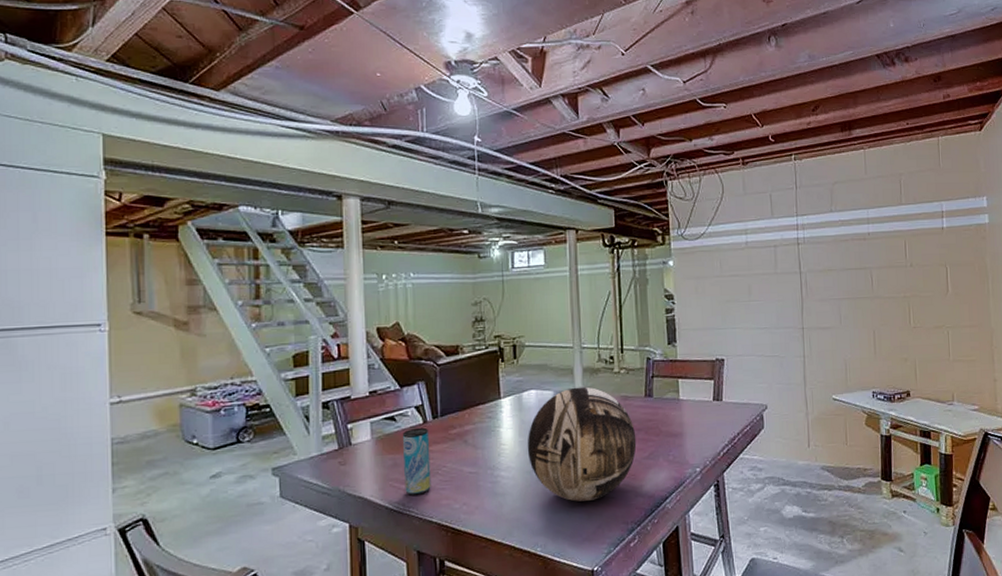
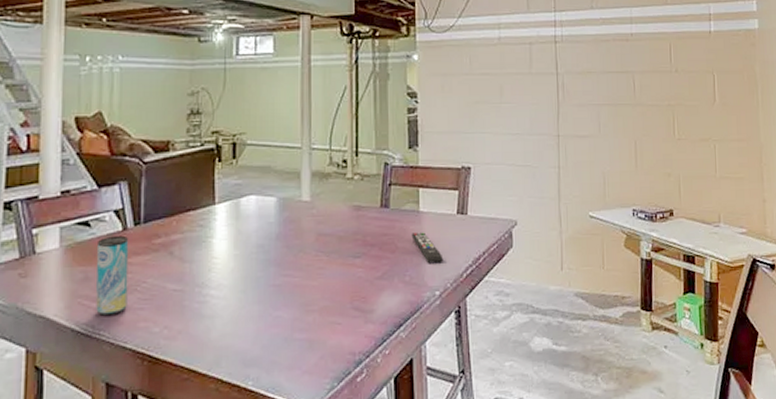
decorative bowl: present [527,387,637,502] -> none [242,193,369,328]
remote control: none [673,417,703,445] -> present [411,232,444,264]

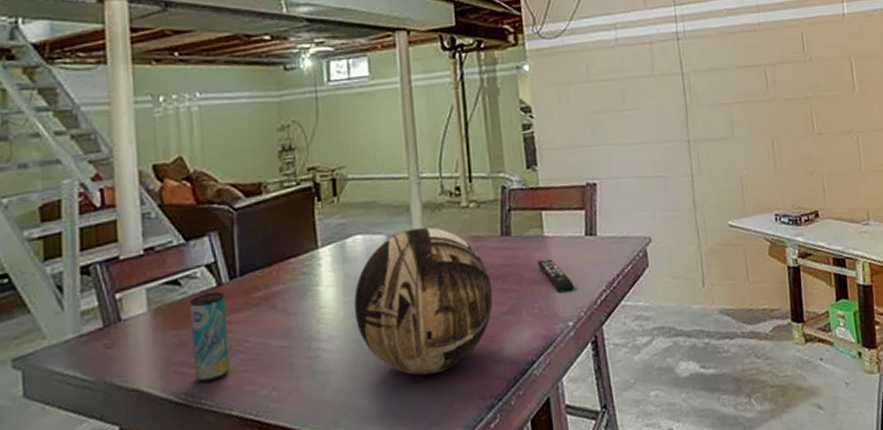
decorative bowl: none [242,193,369,328] -> present [353,227,493,376]

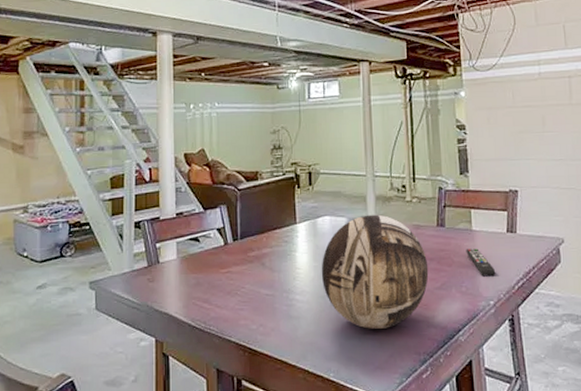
beverage can: present [189,291,230,383] -> none [205,249,230,314]

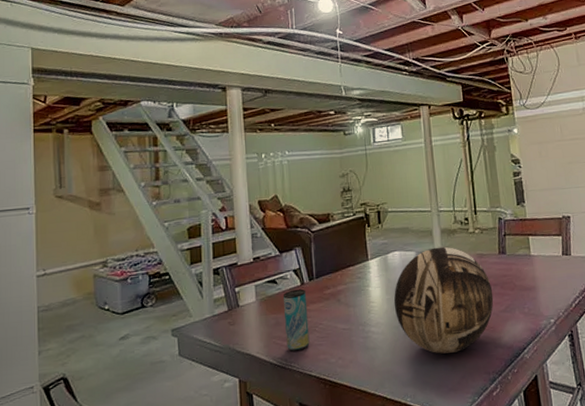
beverage can: none [205,249,230,314] -> present [282,288,310,352]
remote control: present [466,248,496,277] -> none [526,272,555,298]

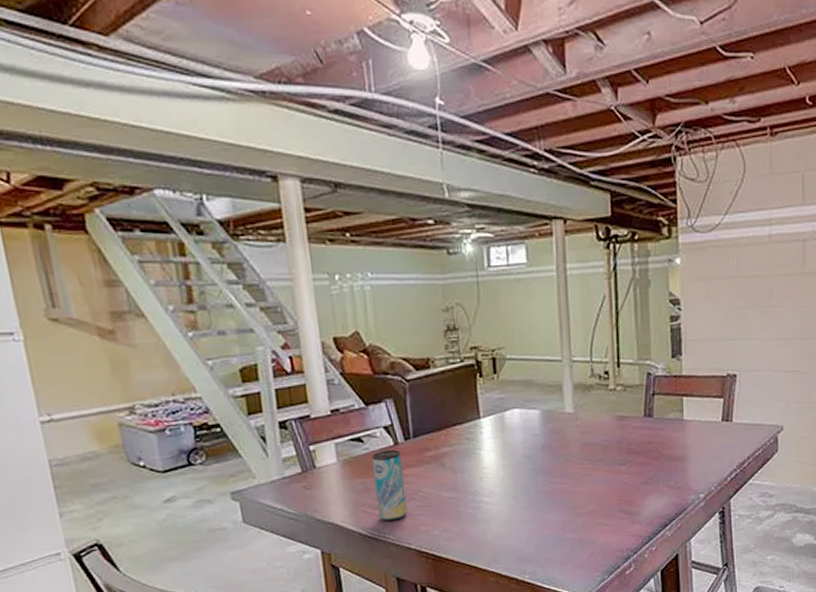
decorative bowl: present [393,246,494,354] -> none [511,405,634,529]

